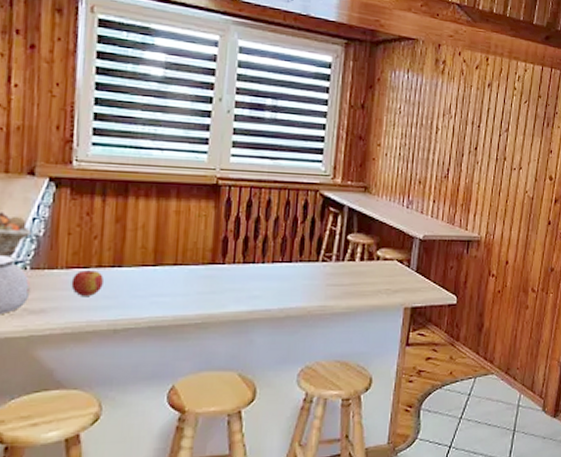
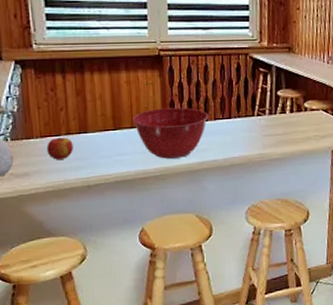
mixing bowl: none [177,245,266,304] -> present [133,107,209,159]

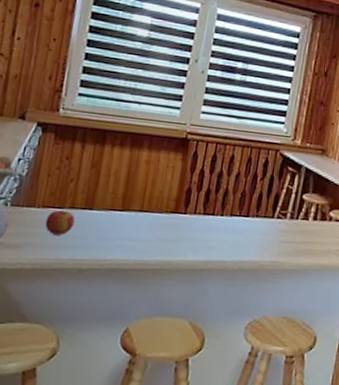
mixing bowl: present [133,107,209,159] -> none [144,194,225,253]

